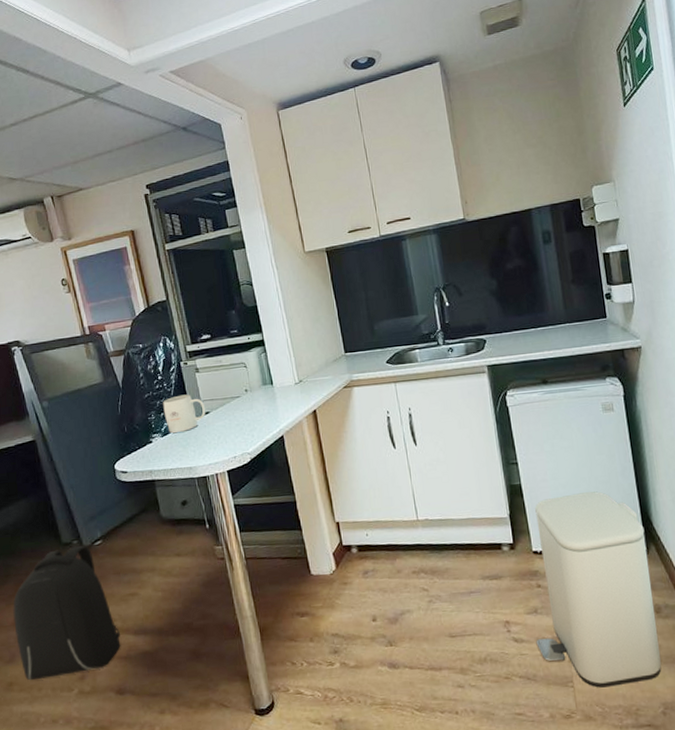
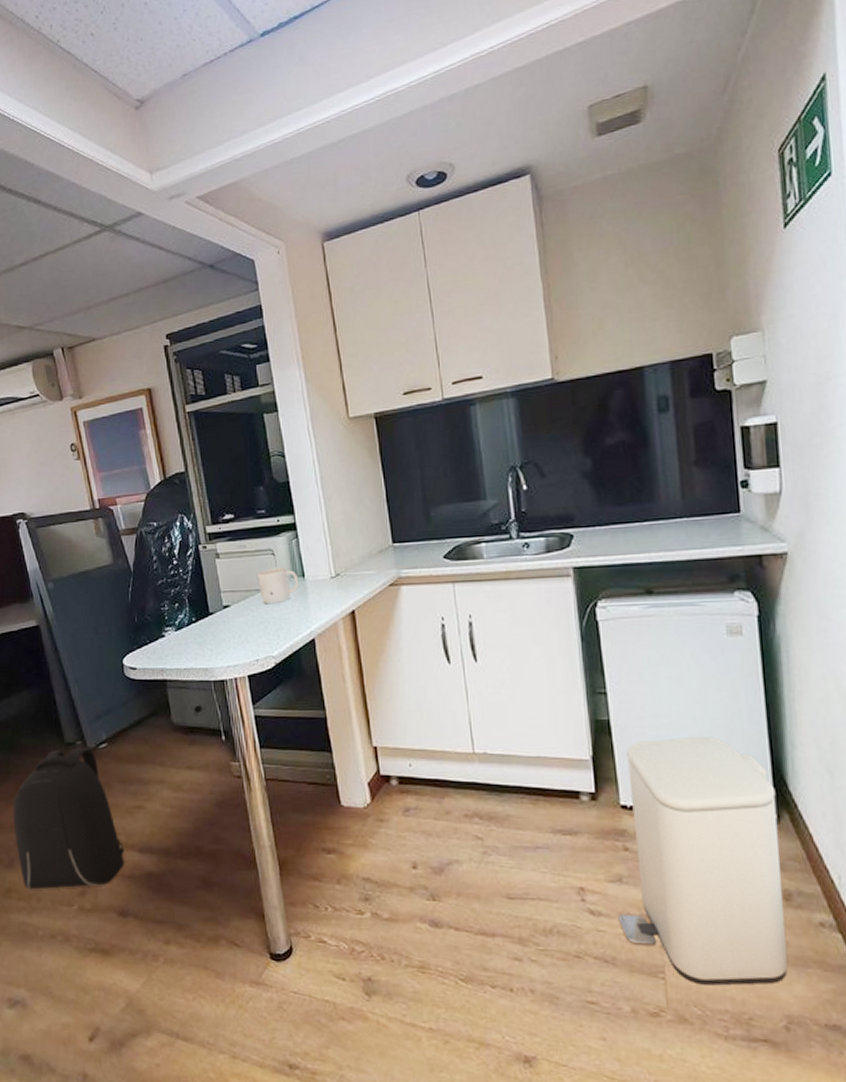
mug: present [163,394,206,434] -> none [178,583,226,628]
mug: none [231,377,269,409] -> present [256,567,299,605]

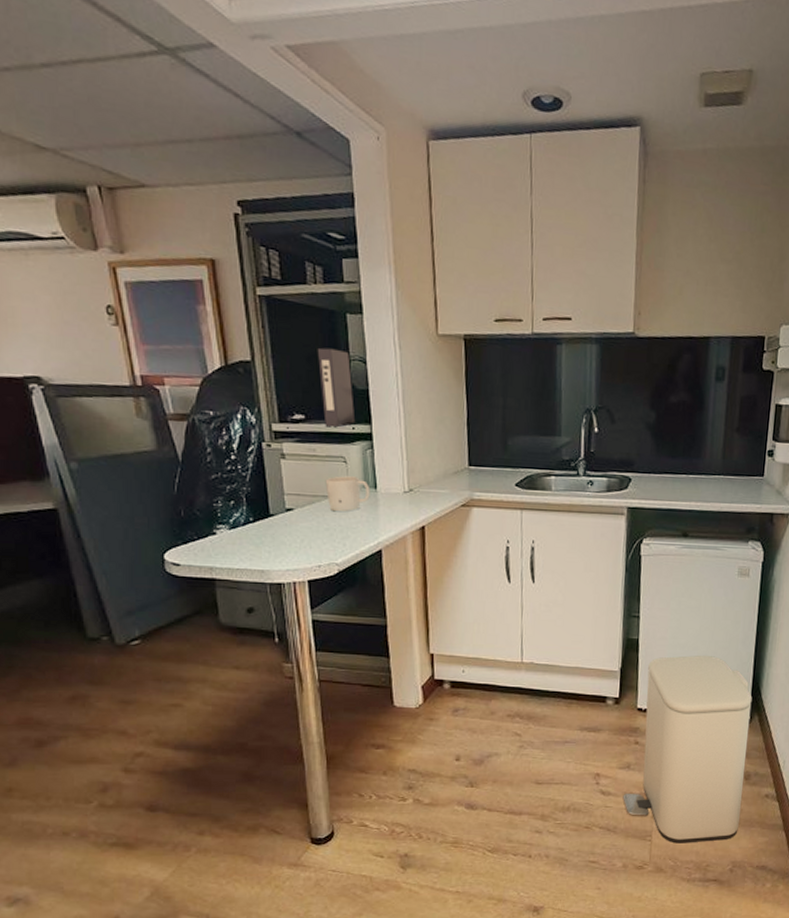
backpack: present [13,748,125,890] -> none [16,644,156,788]
binder: none [240,448,280,523] -> present [317,347,356,428]

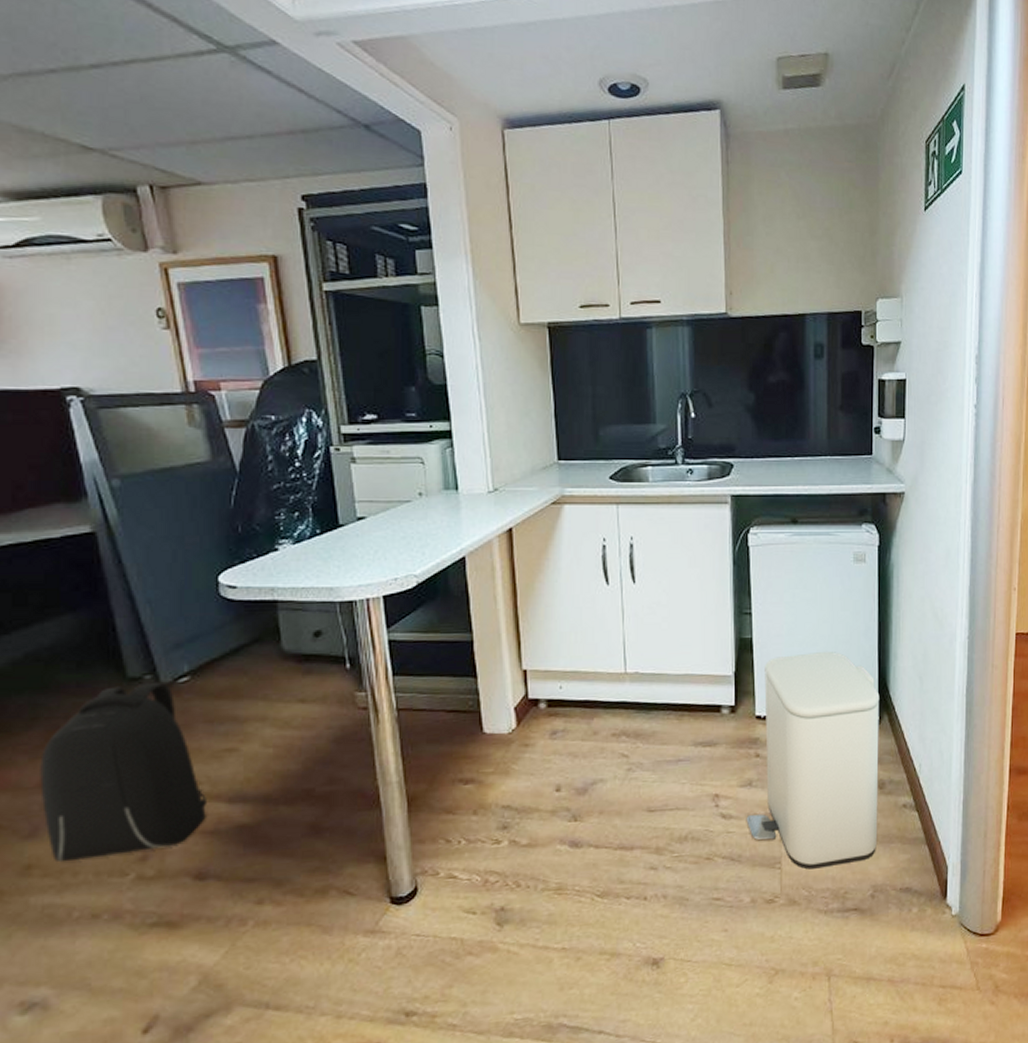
backpack: none [16,644,156,788] -> present [40,683,206,863]
binder: present [317,347,356,428] -> none [389,342,433,427]
mug: present [325,476,371,512] -> none [401,478,451,518]

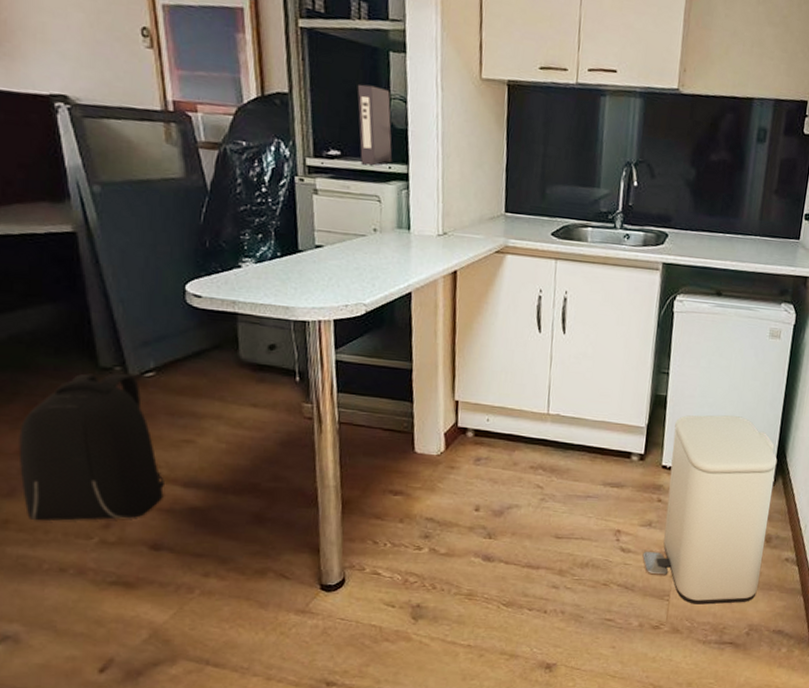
binder: none [389,342,433,427] -> present [357,84,393,166]

